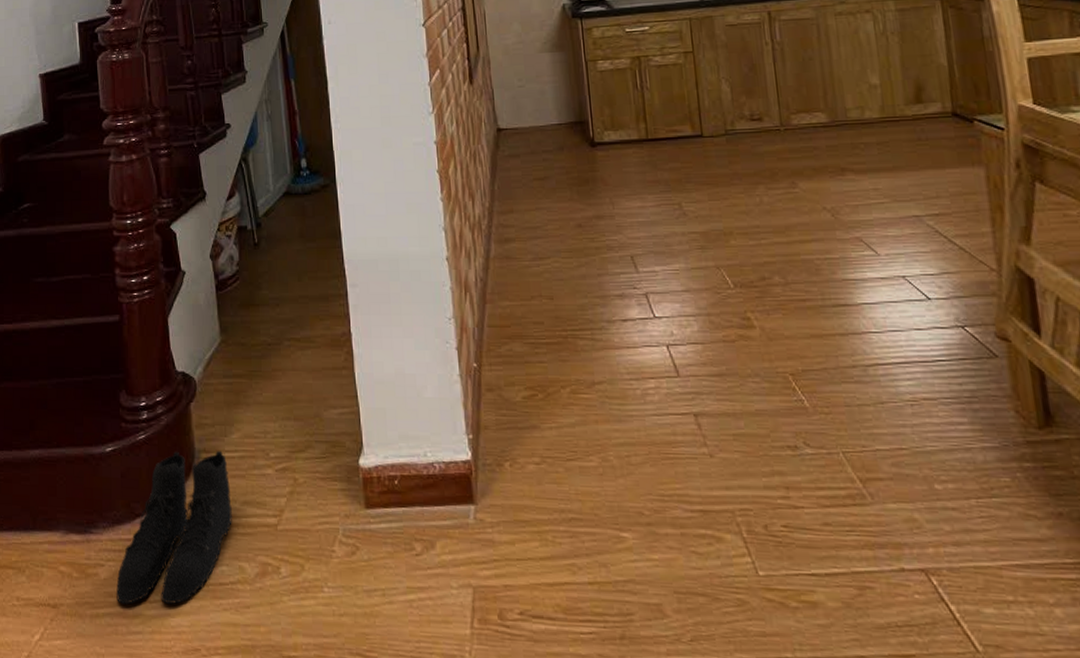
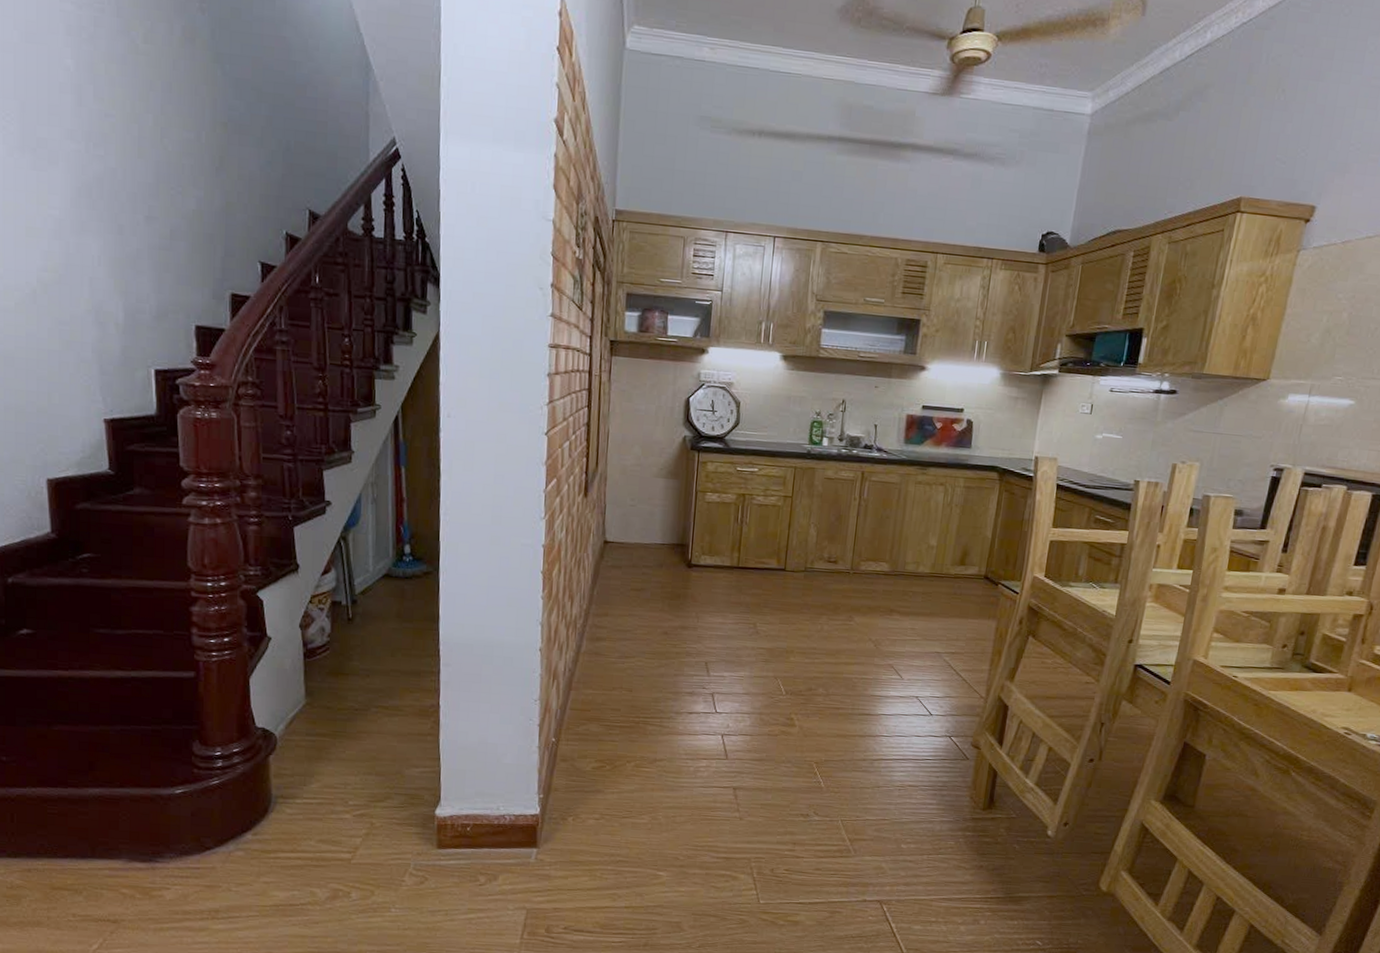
boots: present [116,451,232,605] -> none [182,797,307,920]

